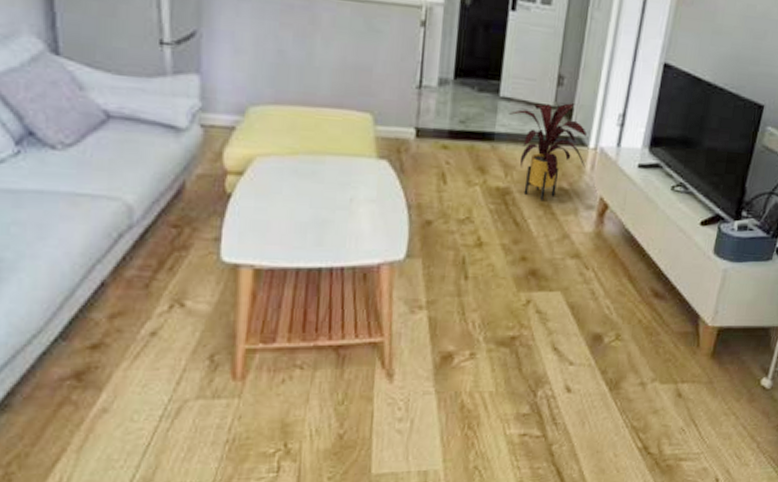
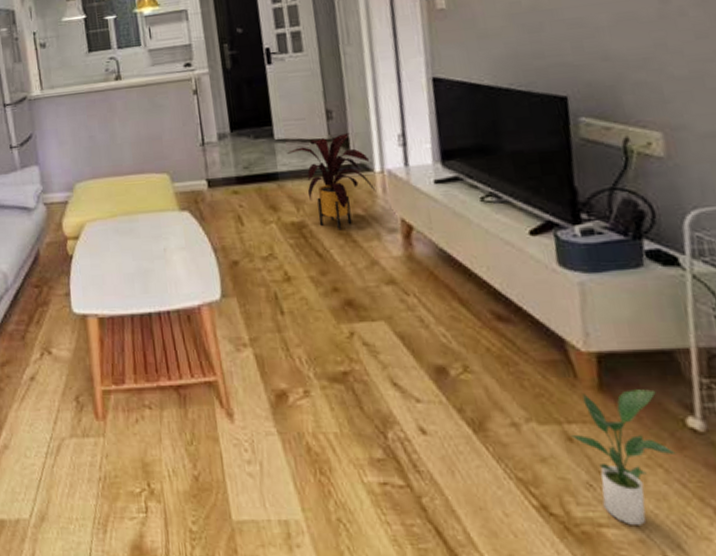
potted plant: none [681,357,749,458] -> present [570,389,676,525]

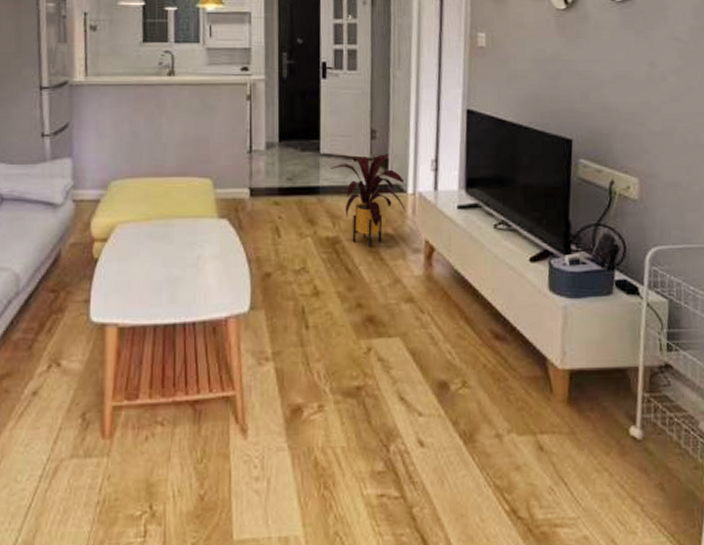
potted plant: present [570,389,676,525] -> none [542,403,619,524]

